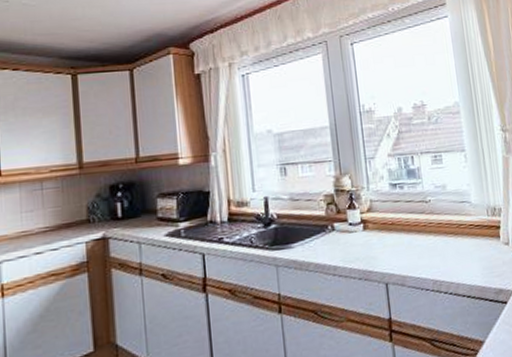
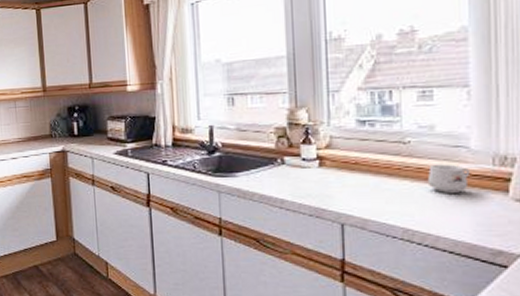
mug: none [445,217,474,244] -> present [427,164,471,193]

